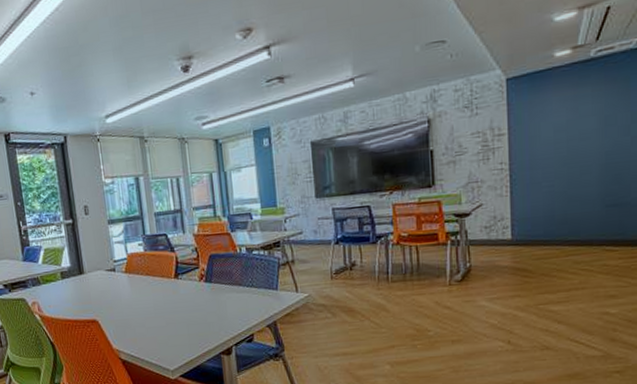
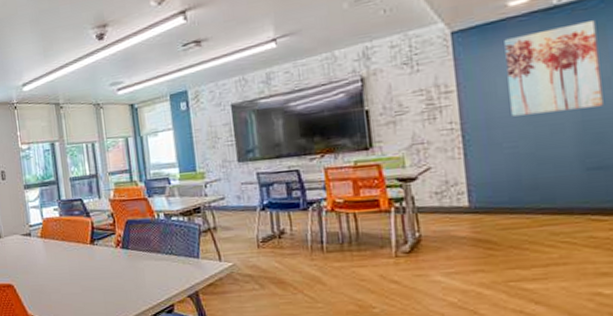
wall art: none [549,73,623,159] -> present [504,20,603,117]

